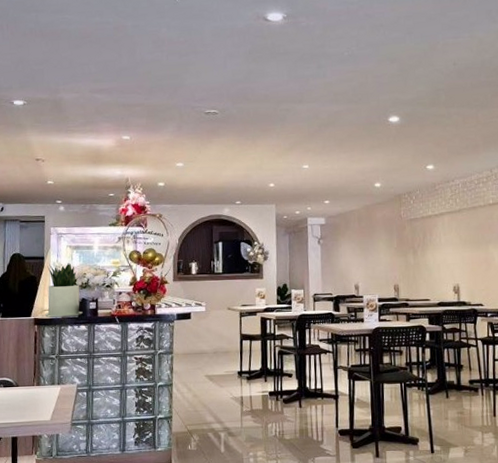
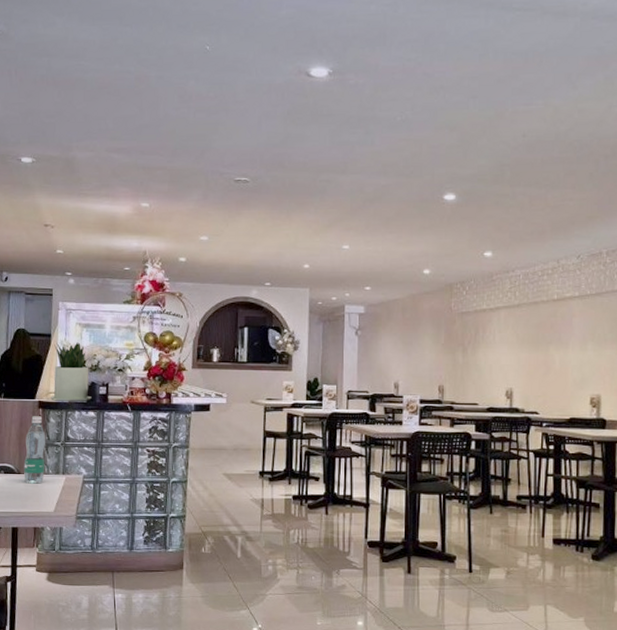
bottle: none [21,332,42,395] -> present [23,416,46,484]

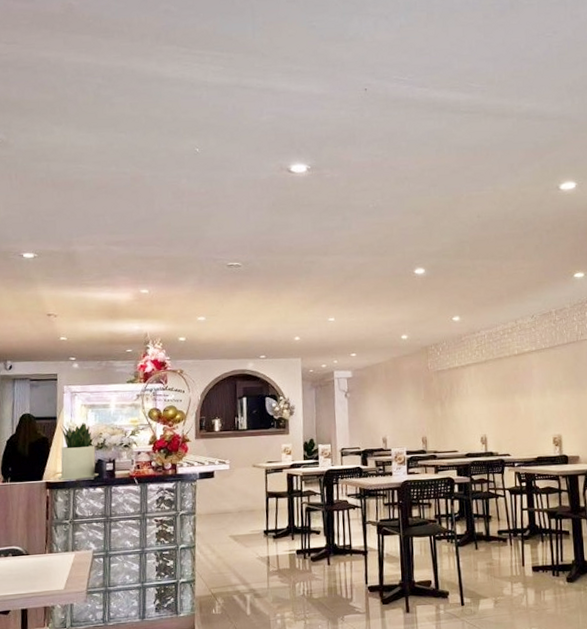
bottle: present [23,416,46,484] -> none [32,496,55,564]

